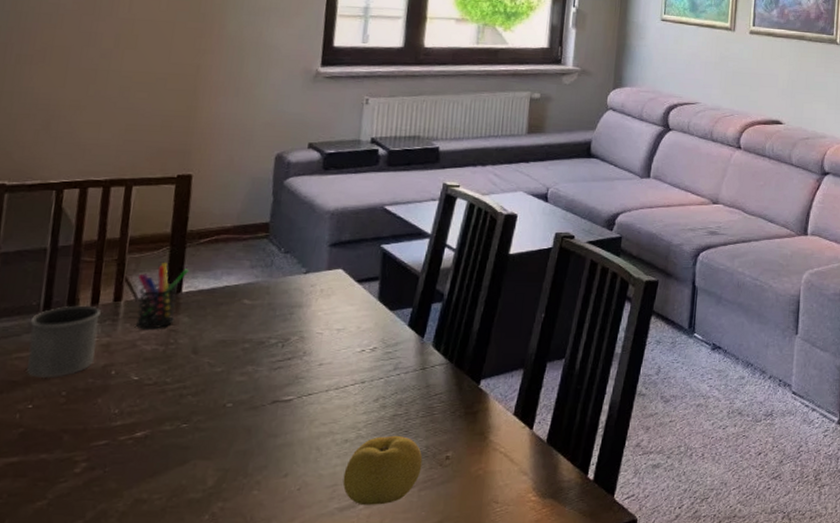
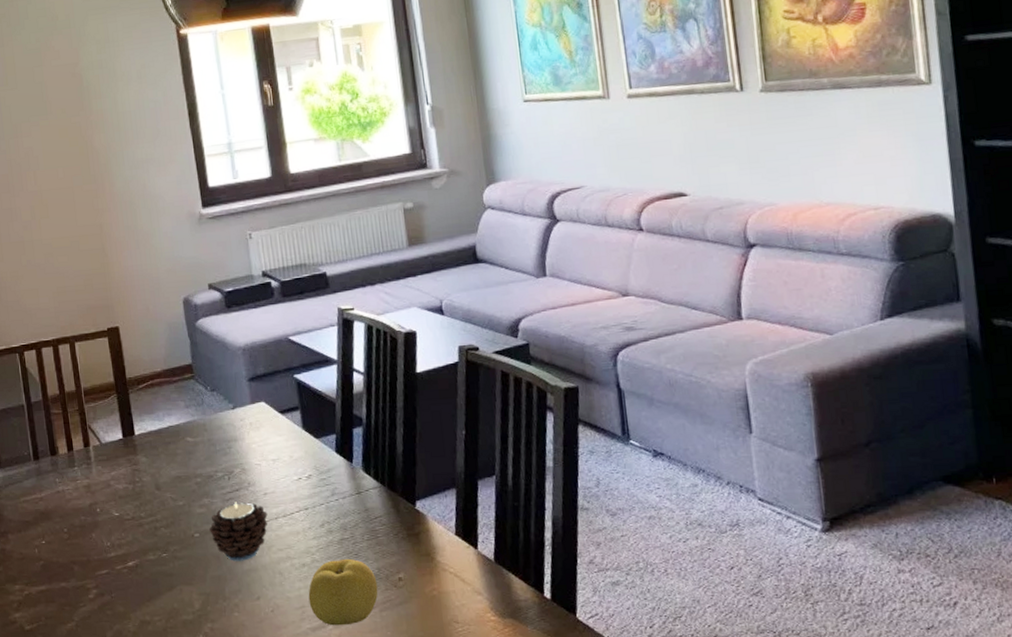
mug: present [27,305,101,379] -> none [26,452,81,518]
pen holder: present [136,262,188,329] -> none [98,408,136,471]
candle: none [246,371,318,435] -> present [209,502,268,561]

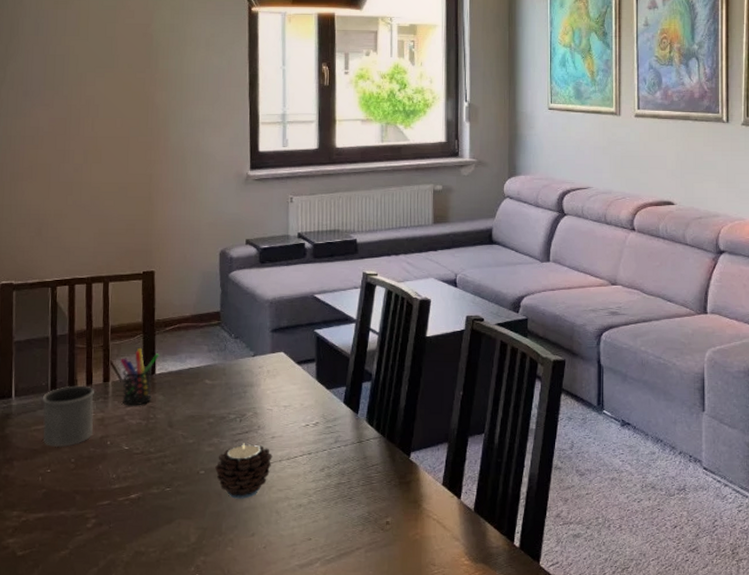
mug: none [26,452,81,518] -> present [42,385,94,448]
pen holder: none [98,408,136,471] -> present [121,347,159,406]
fruit: present [308,558,378,626] -> none [300,501,366,564]

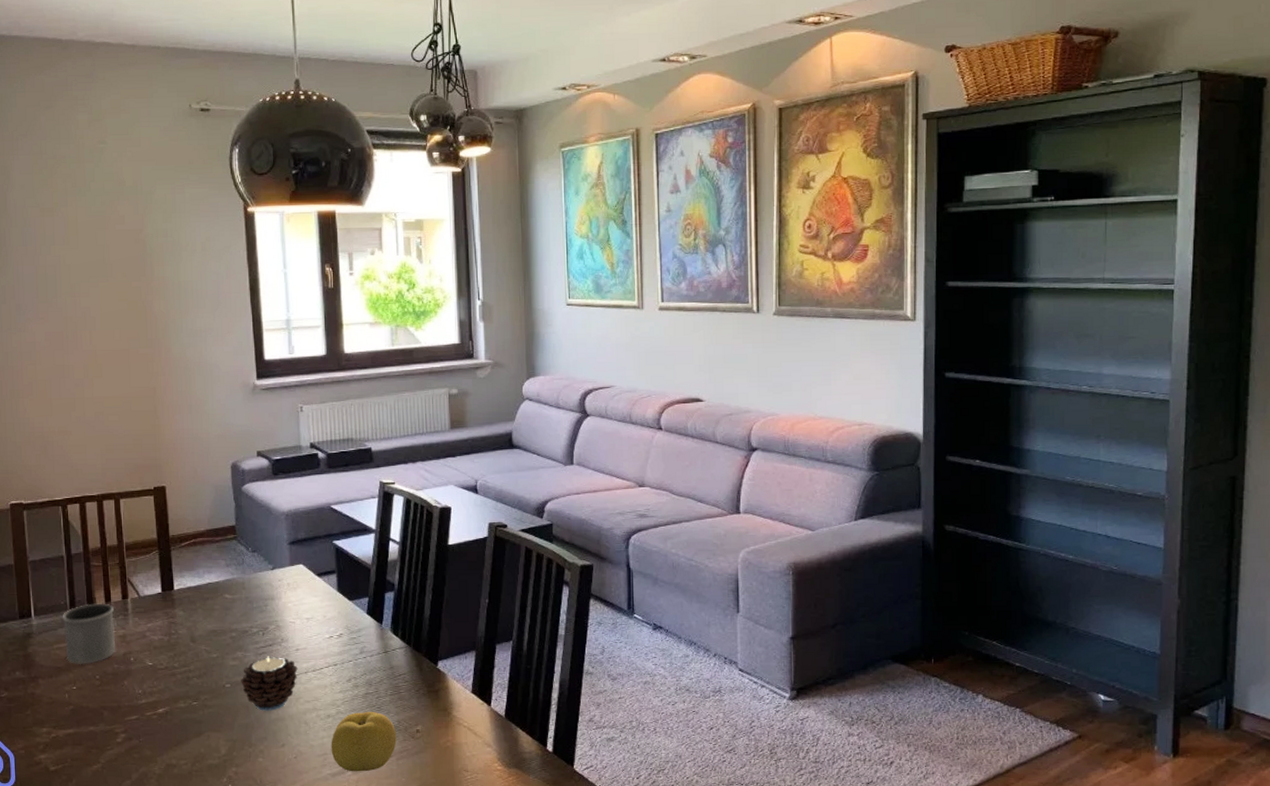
pen holder: present [121,347,159,406] -> none [138,563,176,622]
fruit: none [300,501,366,564] -> present [331,711,397,772]

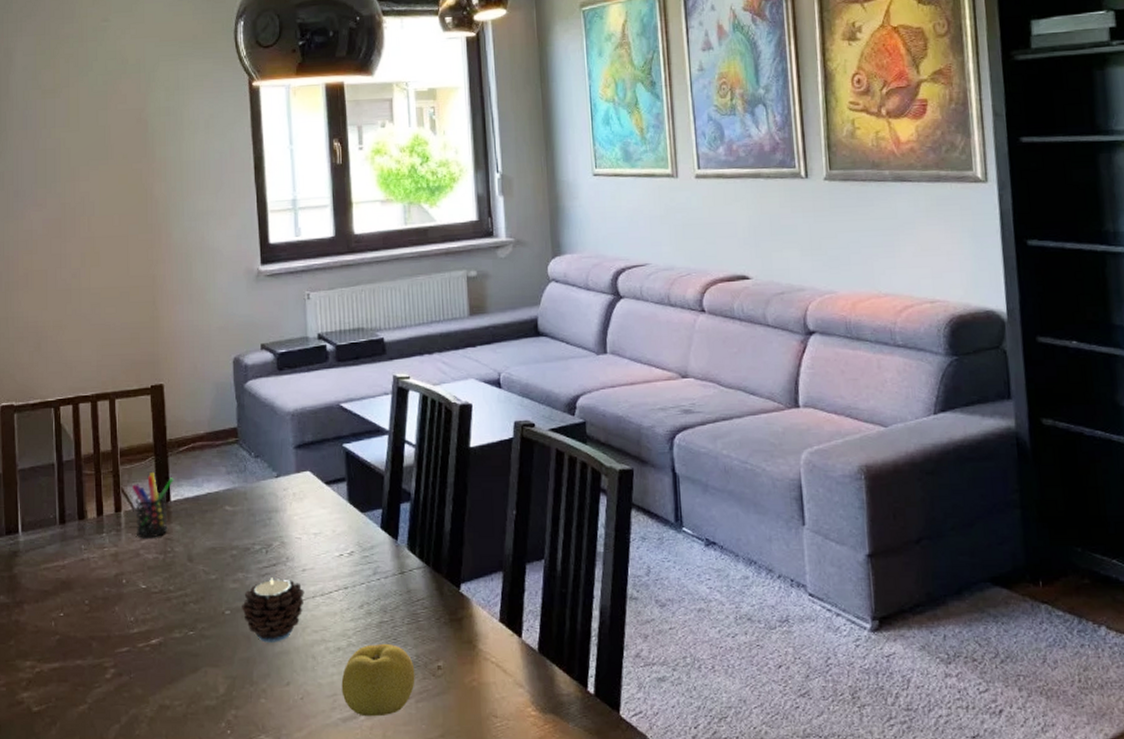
mug: present [62,603,116,665] -> none [50,517,107,588]
pen holder: none [138,563,176,622] -> present [132,471,173,539]

